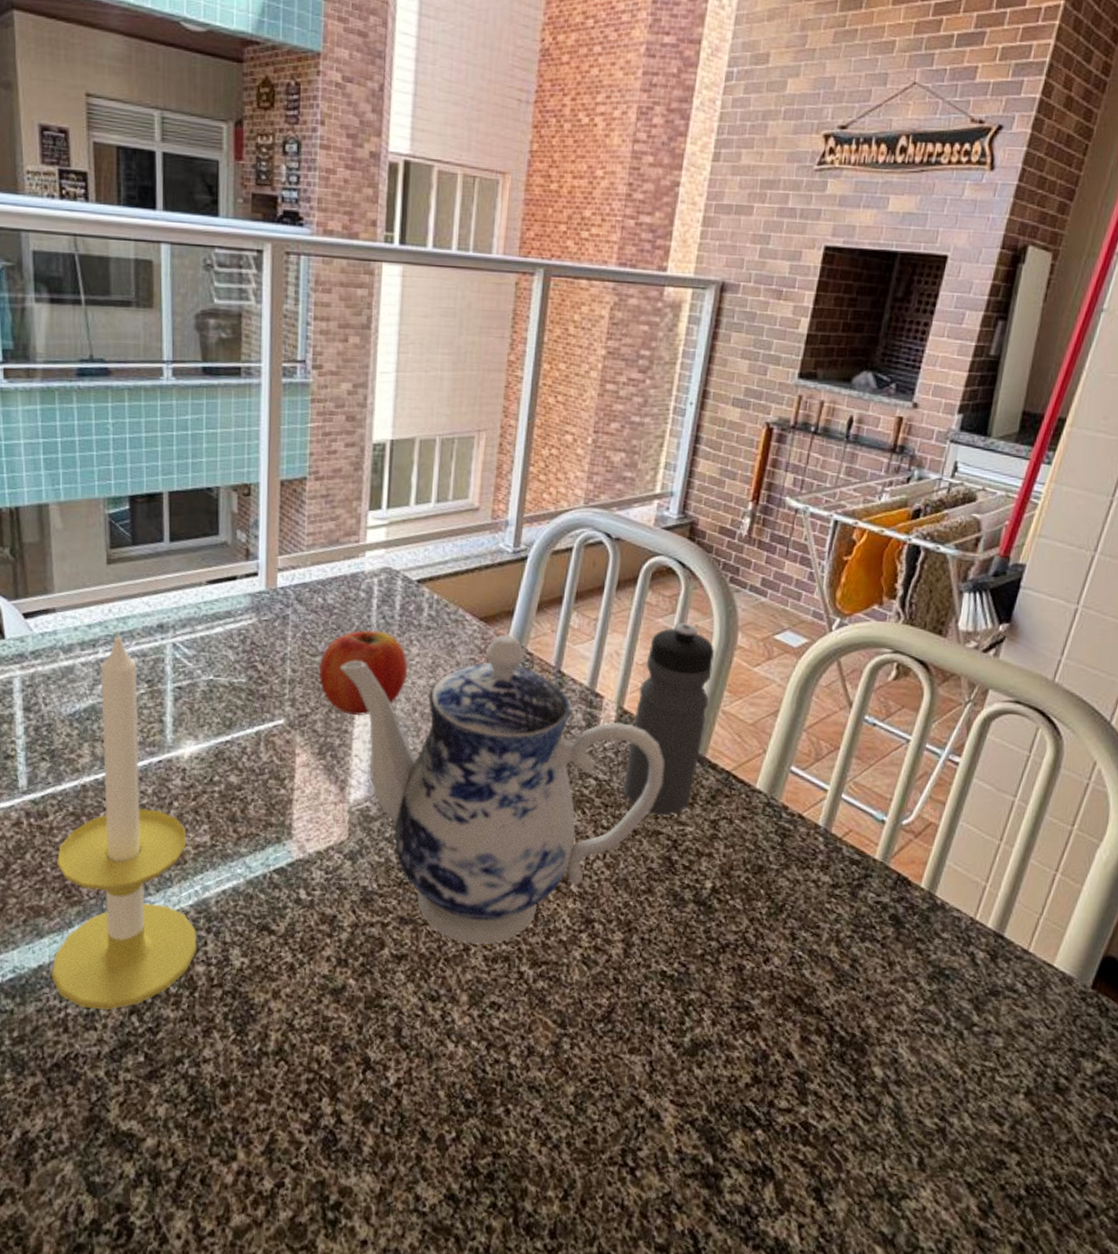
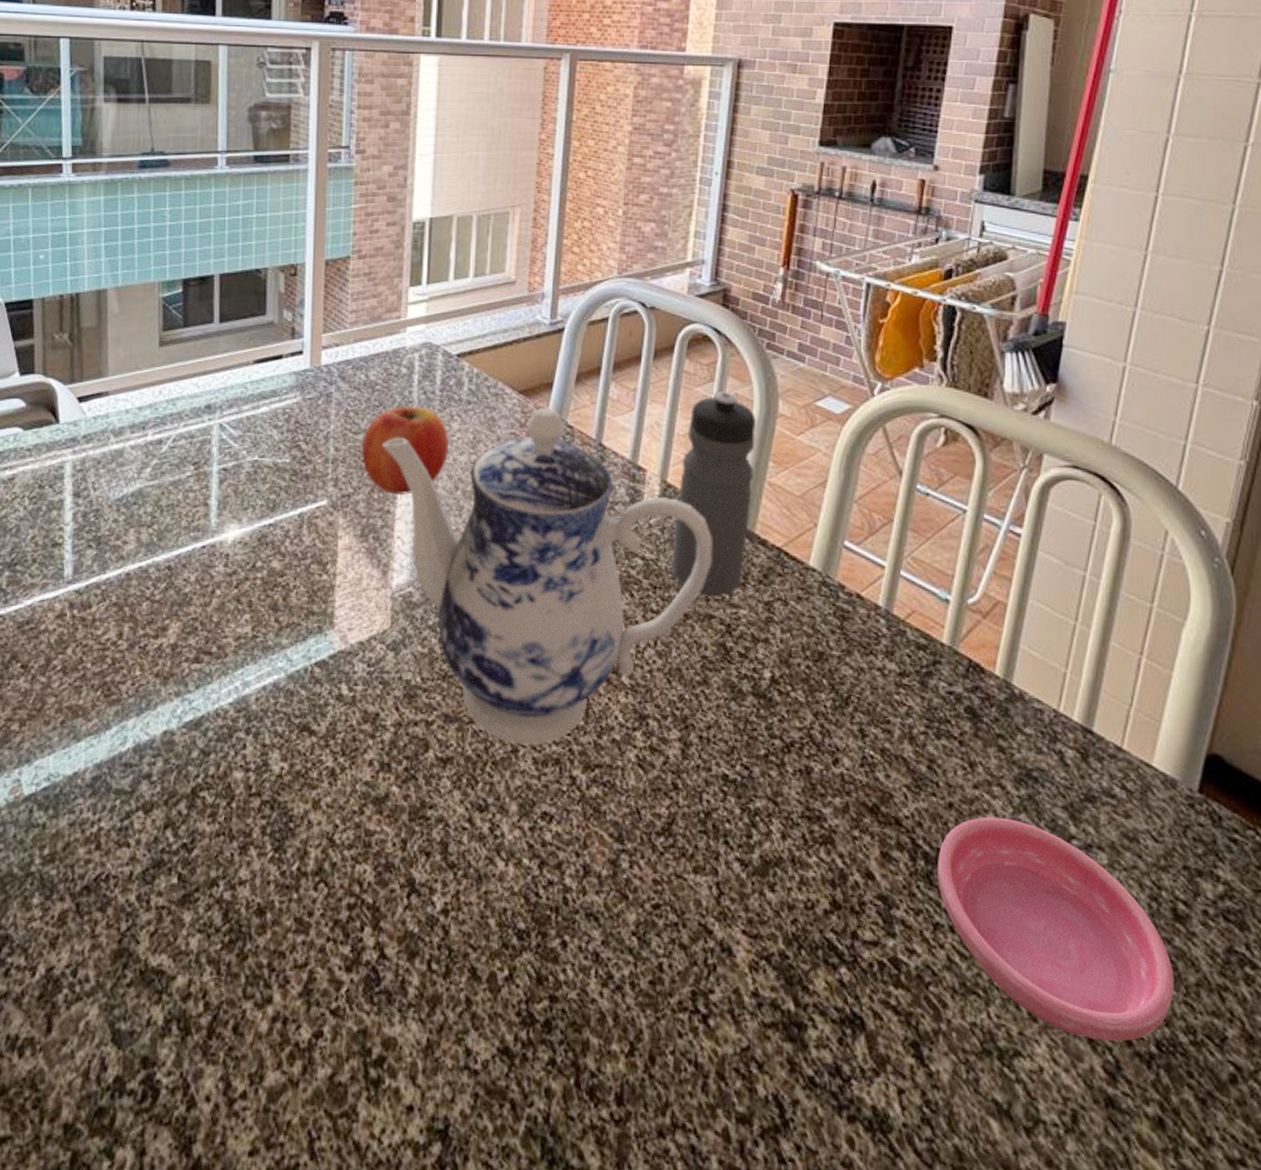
candle: present [51,630,197,1010] -> none [86,412,236,823]
saucer: none [850,1007,1049,1187] -> present [938,816,1174,1041]

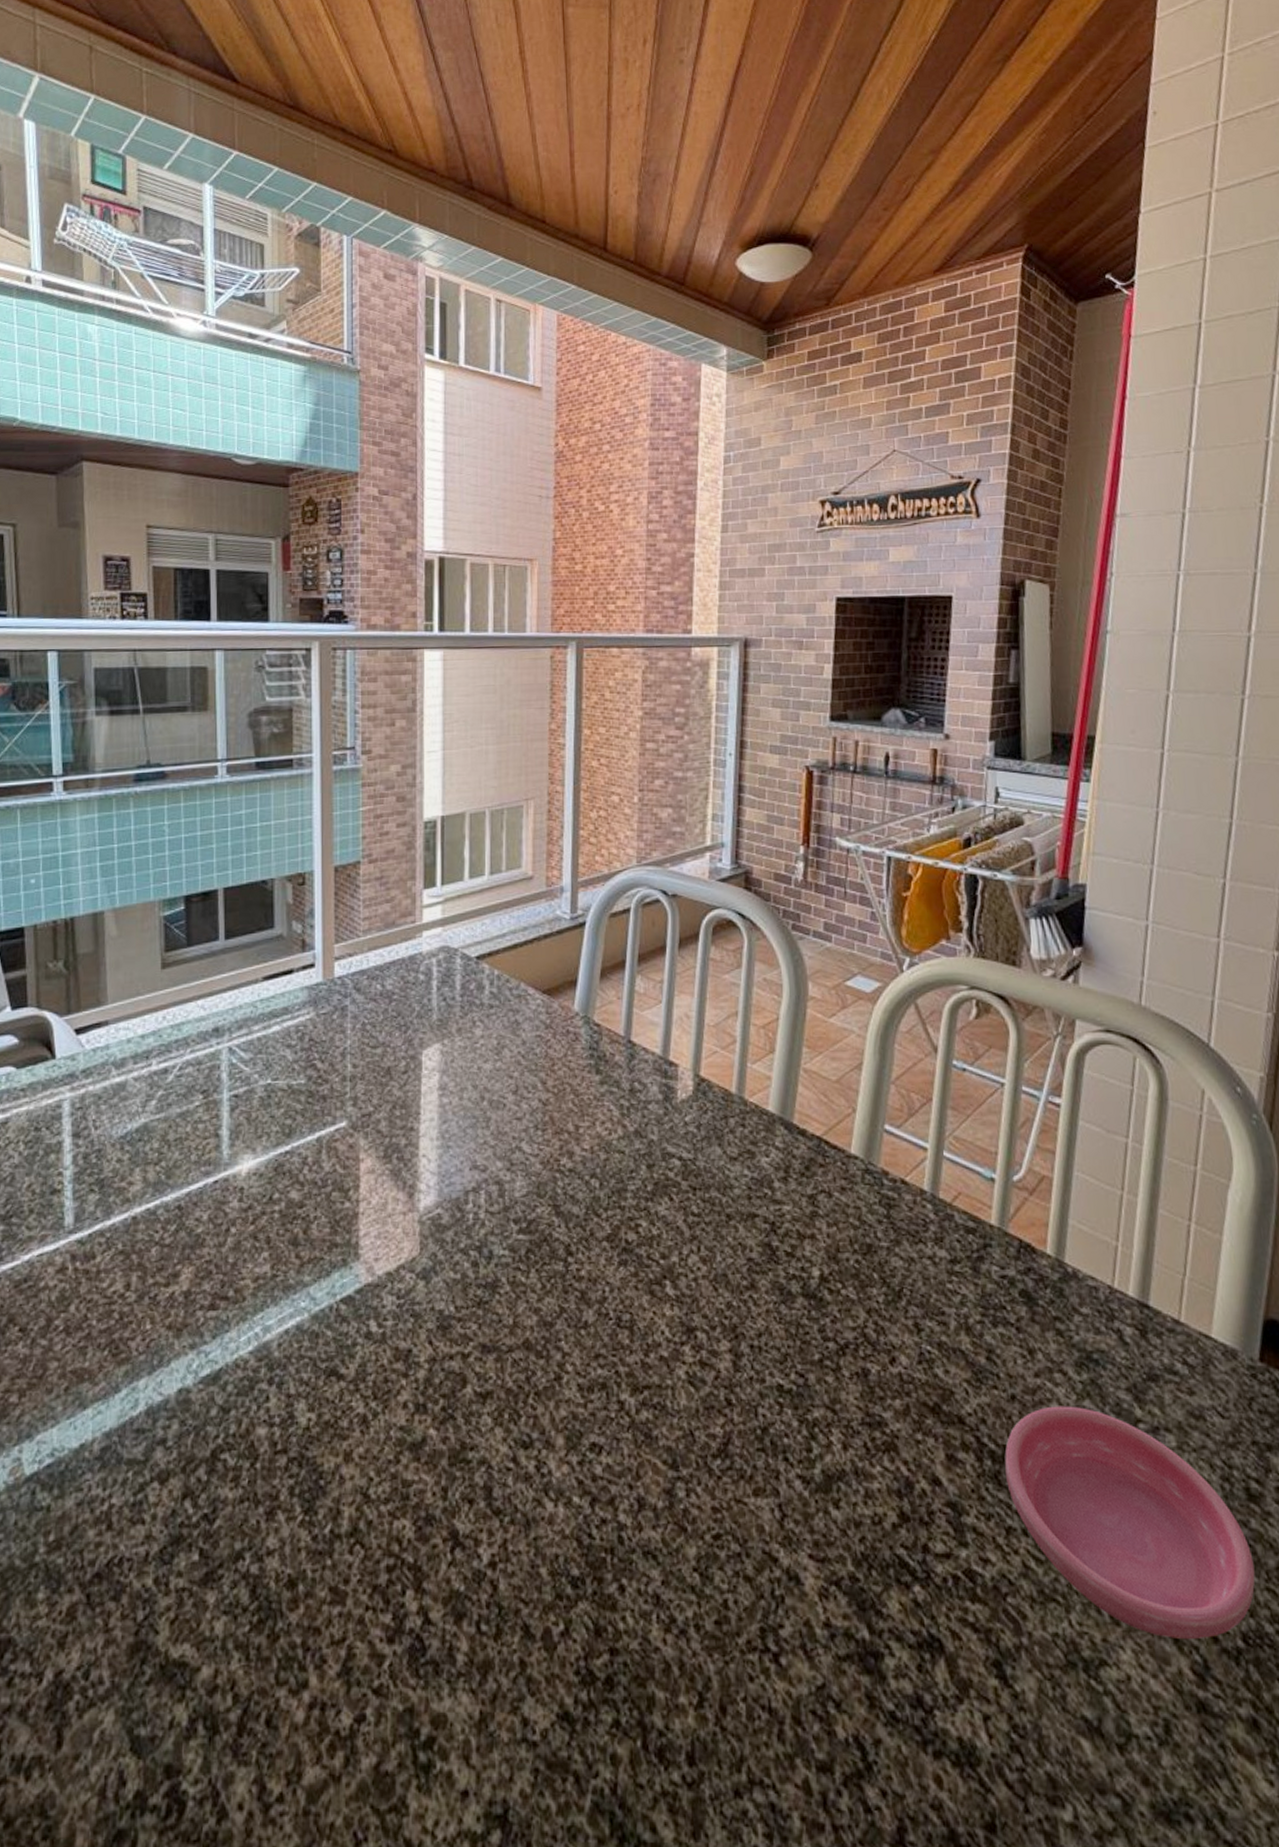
fruit: present [362,406,450,496] -> none [381,1014,473,1110]
teapot: present [382,407,712,746] -> none [403,1006,752,1371]
water bottle: present [672,391,756,597] -> none [710,977,788,1194]

